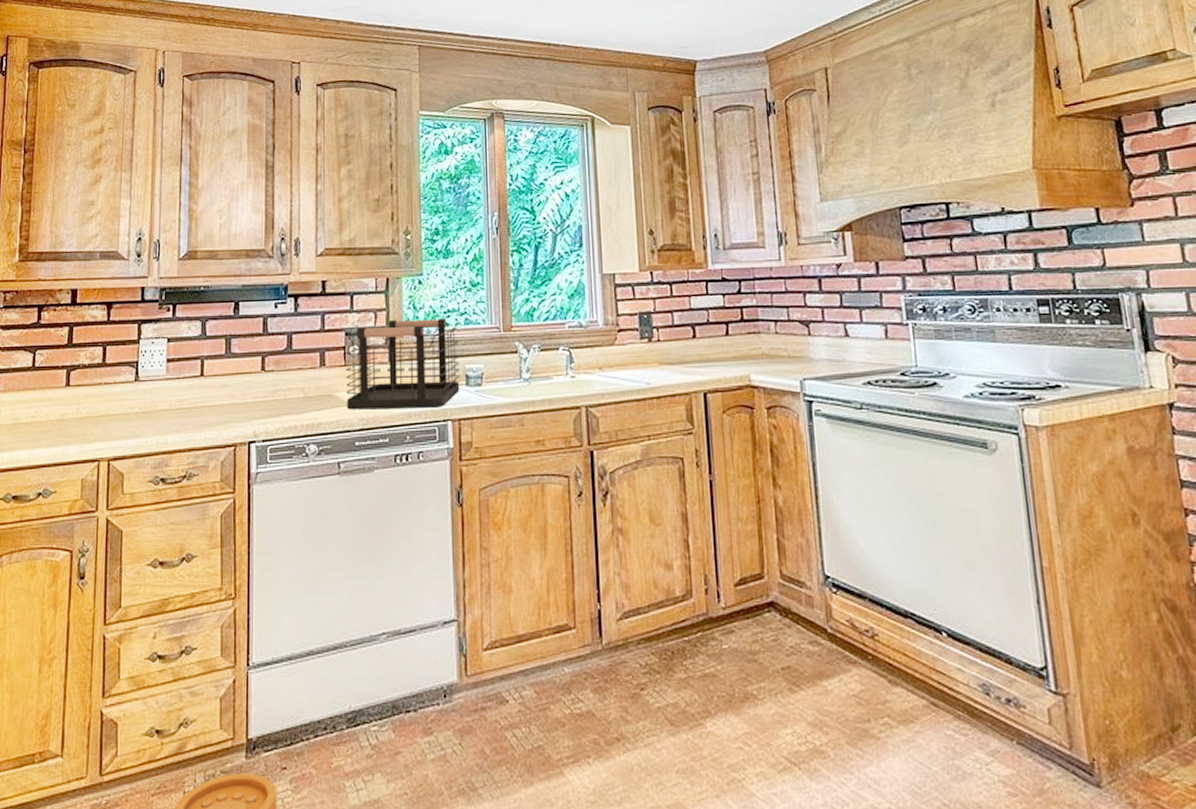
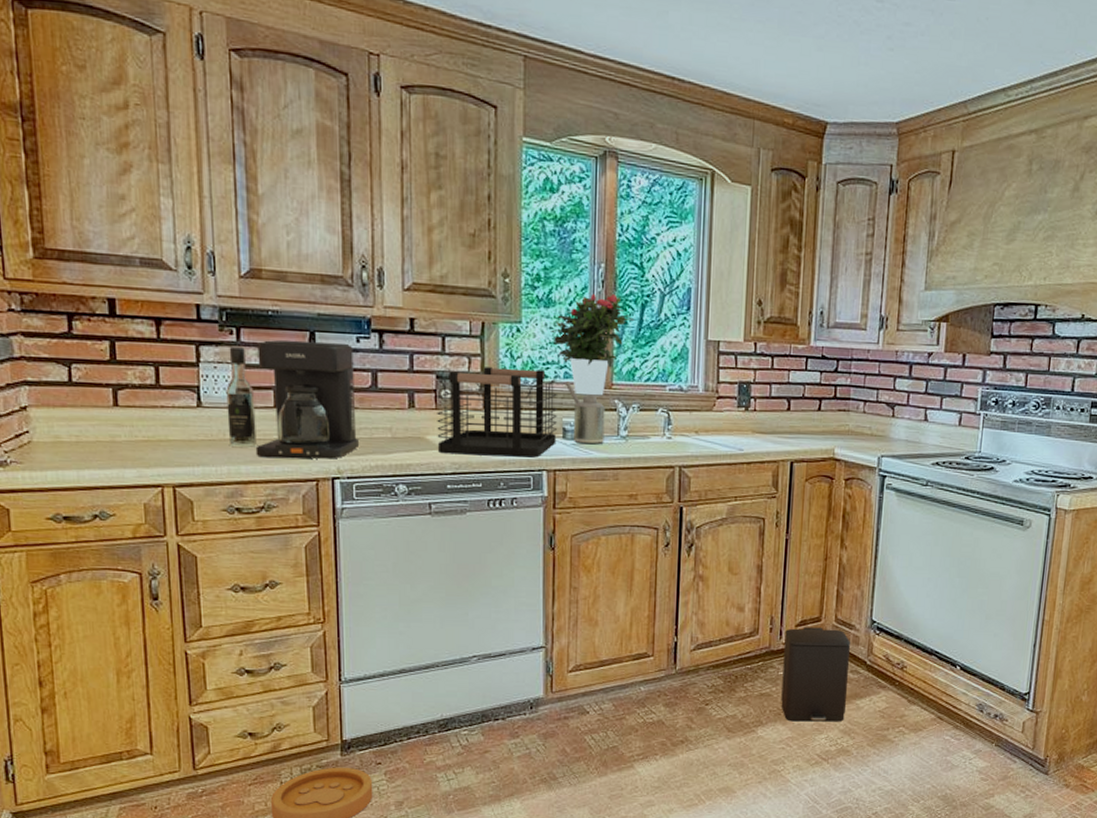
bottle: none [159,323,185,418] -> present [226,347,257,448]
coffee maker: none [182,309,275,426] -> present [255,340,360,459]
potted flower: none [449,239,530,340] -> present [549,293,635,396]
soap dispenser: none [465,328,507,390] -> present [565,381,605,445]
pedal bin: none [723,586,811,711] -> present [781,627,851,722]

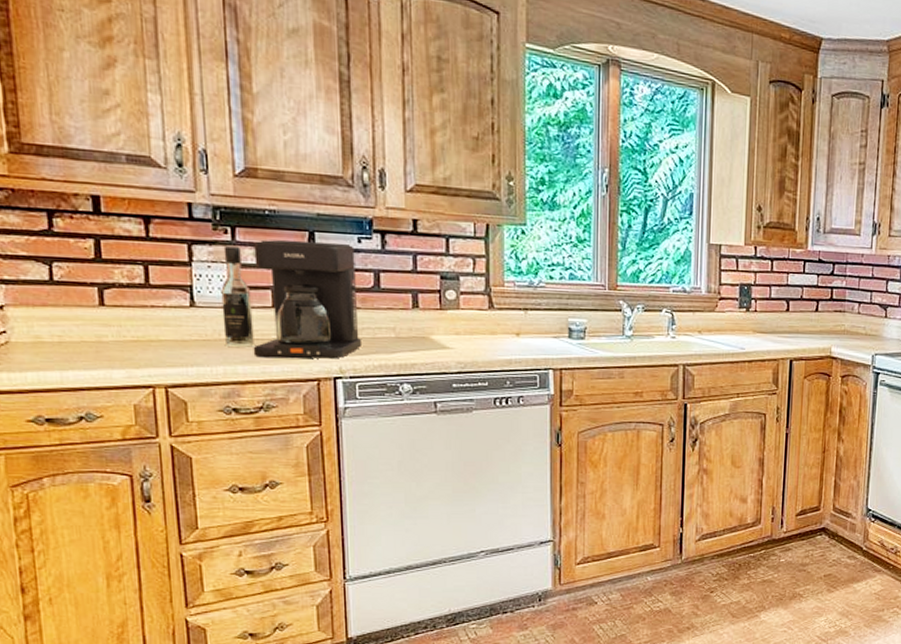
dish rack: present [437,367,557,458] -> none [441,268,563,357]
potted flower: present [549,293,635,396] -> none [554,197,639,297]
soap dispenser: present [565,381,605,445] -> none [570,283,610,344]
pedal bin: present [781,627,851,722] -> none [782,516,848,606]

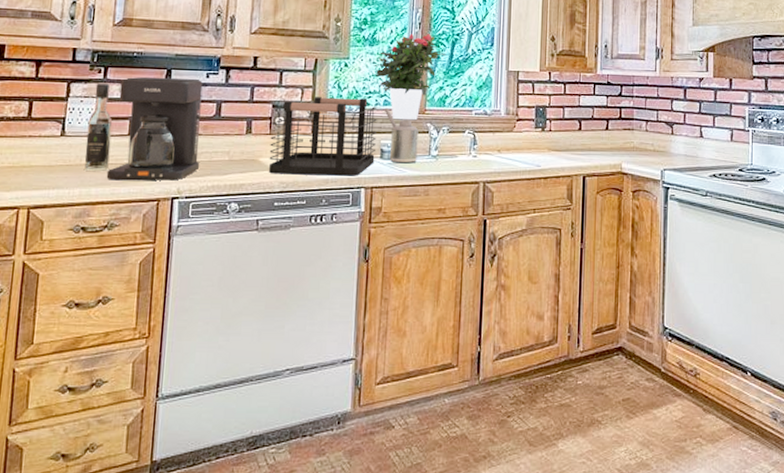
dish rack: none [441,268,563,357] -> present [269,97,377,176]
potted flower: none [554,197,639,297] -> present [373,33,446,120]
soap dispenser: none [570,283,610,344] -> present [384,108,419,164]

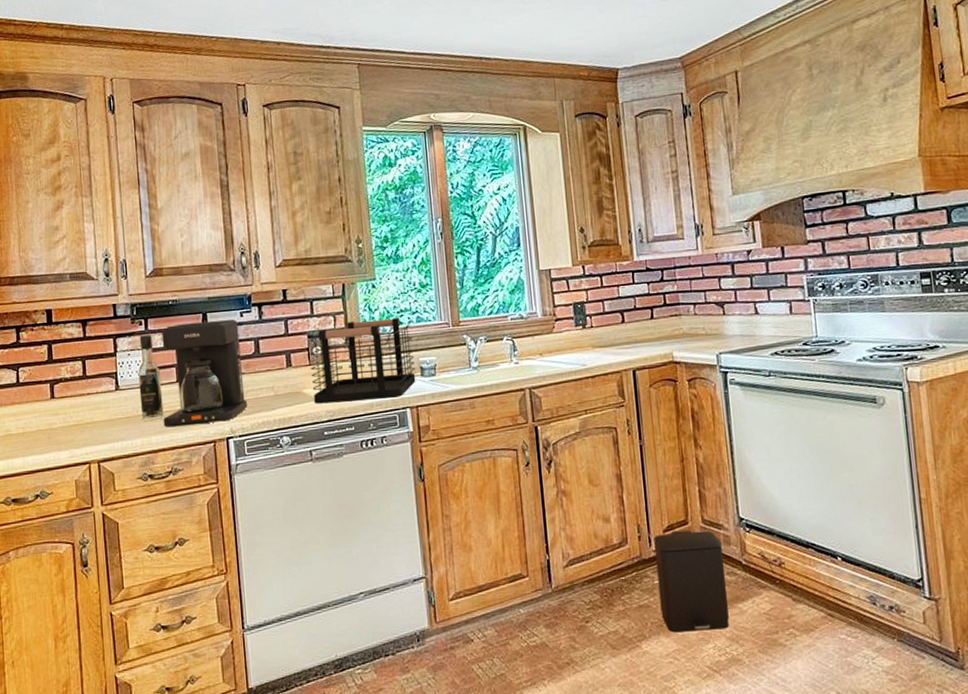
potted flower: present [373,33,446,120] -> none [400,243,473,336]
soap dispenser: present [384,108,419,164] -> none [418,325,458,380]
pedal bin: none [580,335,646,434] -> present [654,530,730,633]

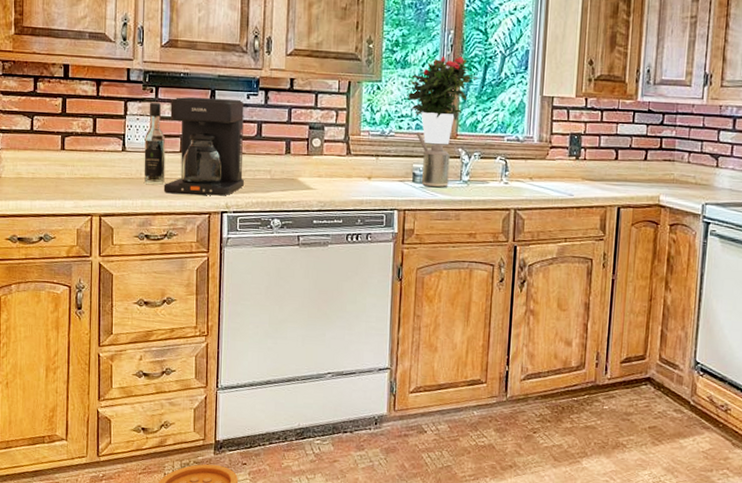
dish rack: present [309,318,416,404] -> none [307,119,409,198]
potted flower: none [400,243,473,336] -> present [404,56,479,145]
soap dispenser: none [418,325,458,380] -> present [416,132,450,188]
pedal bin: present [654,530,730,633] -> none [605,364,675,460]

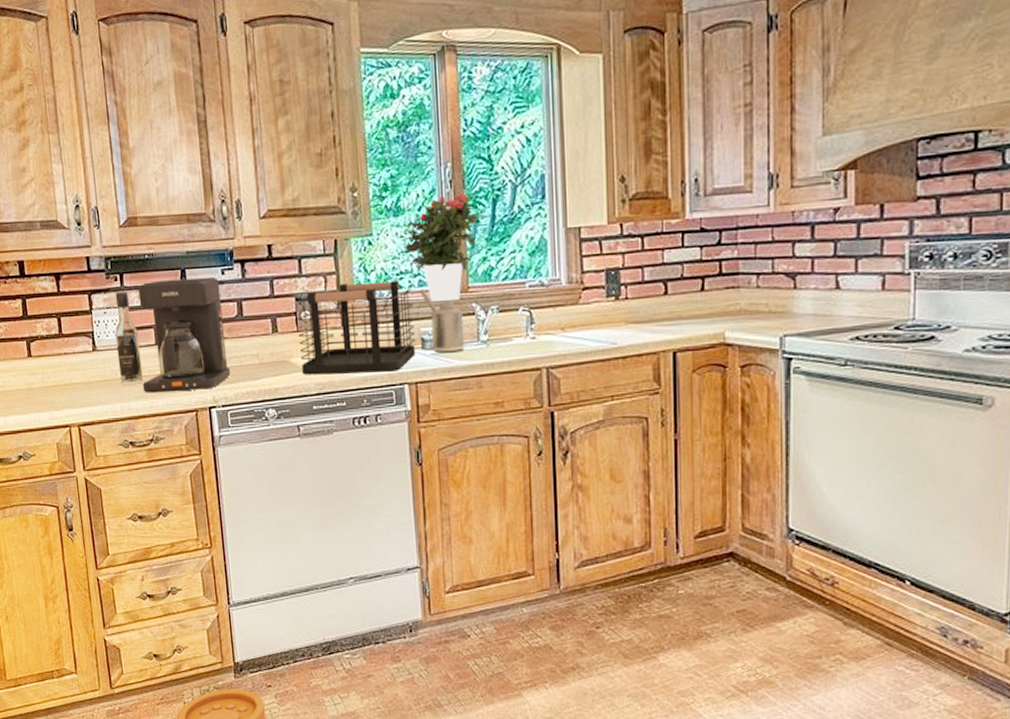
dish rack: none [307,119,409,198] -> present [297,281,416,375]

